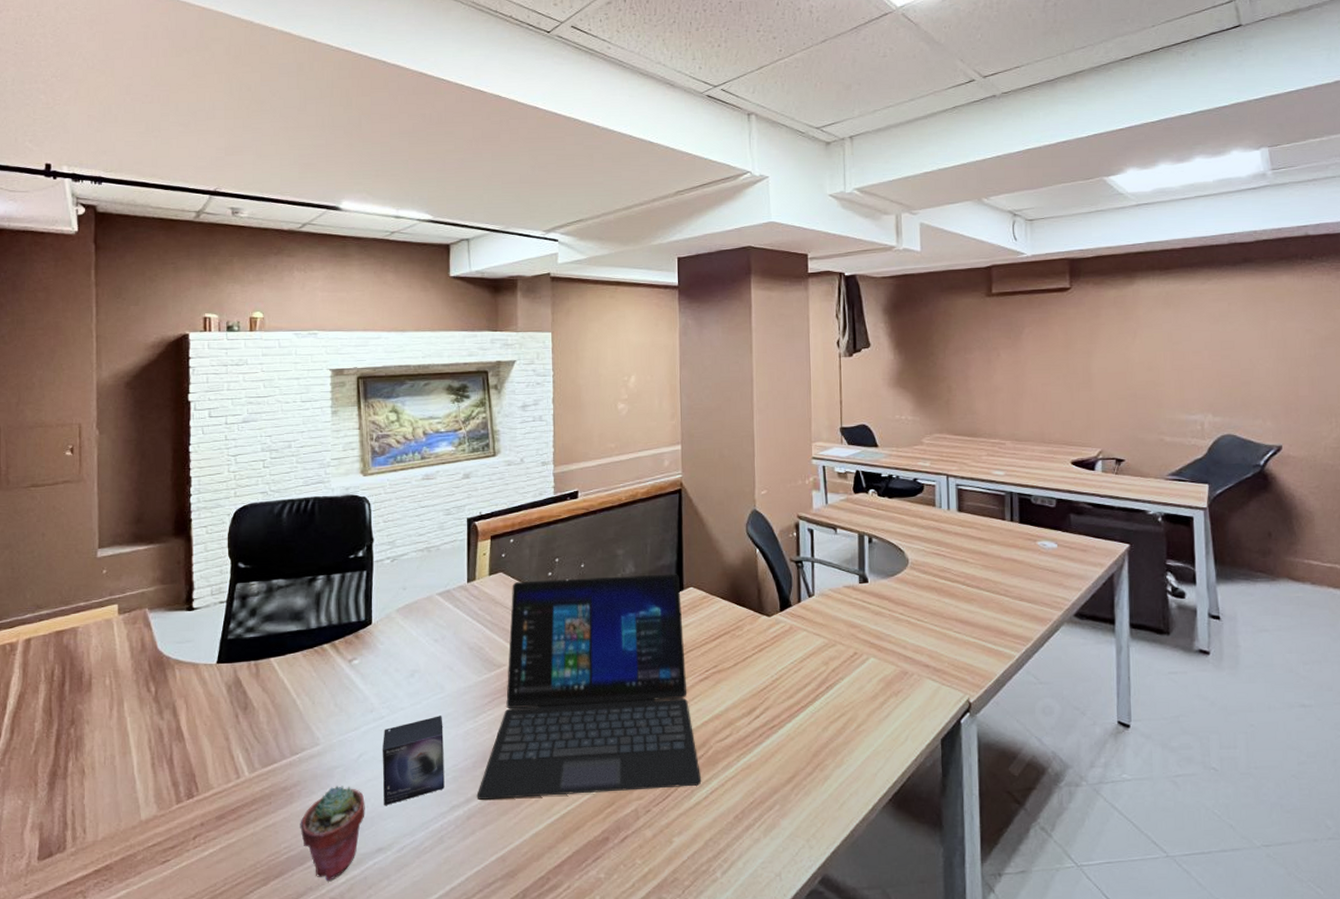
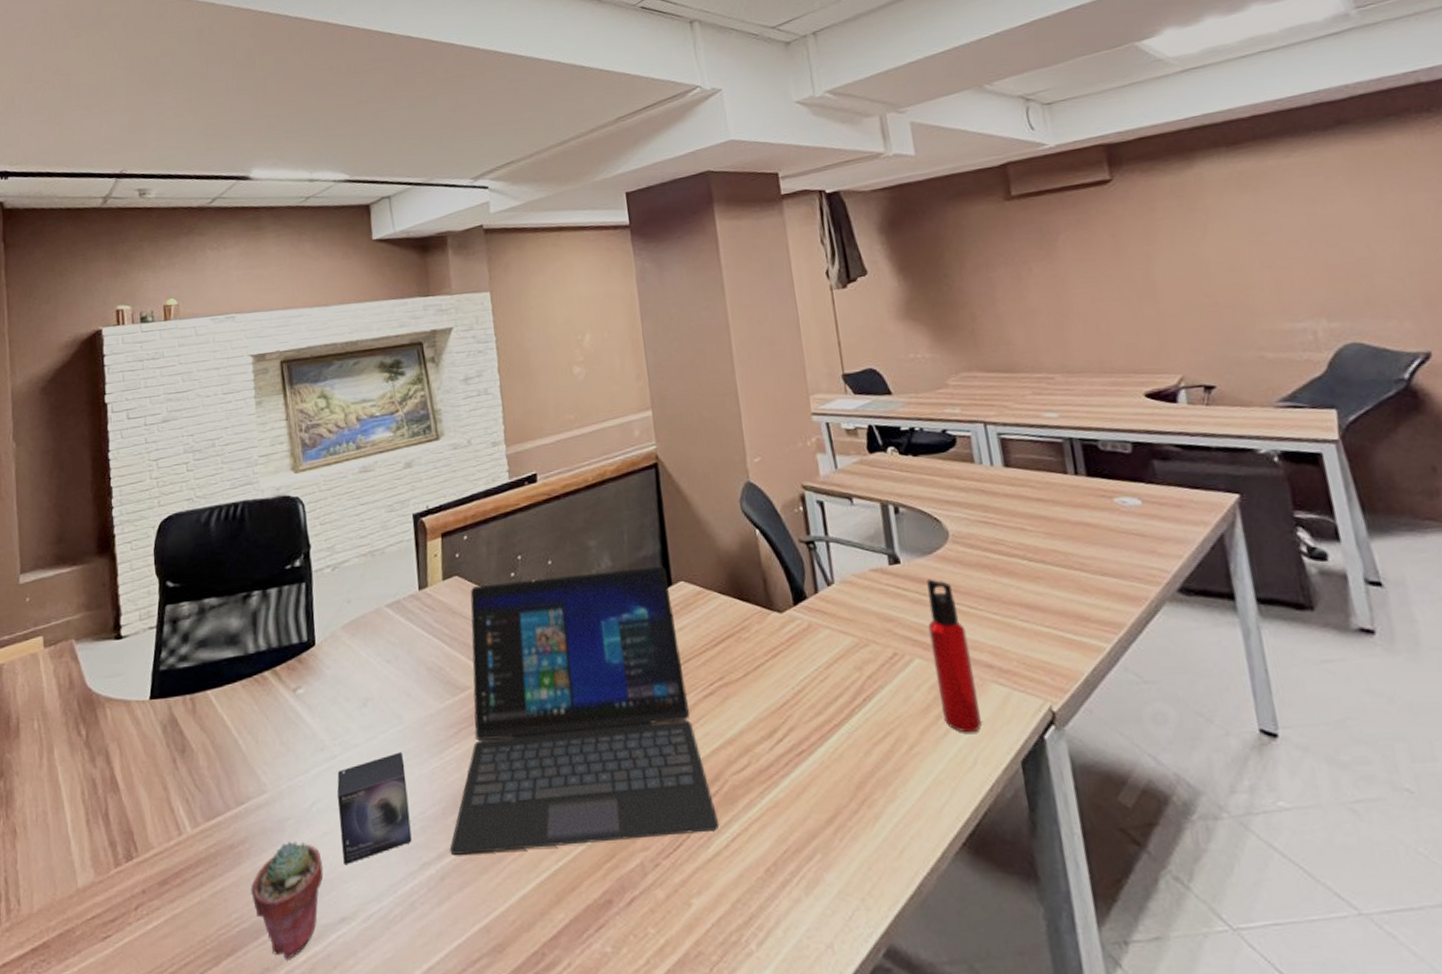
water bottle: none [883,596,915,716] -> present [927,579,982,733]

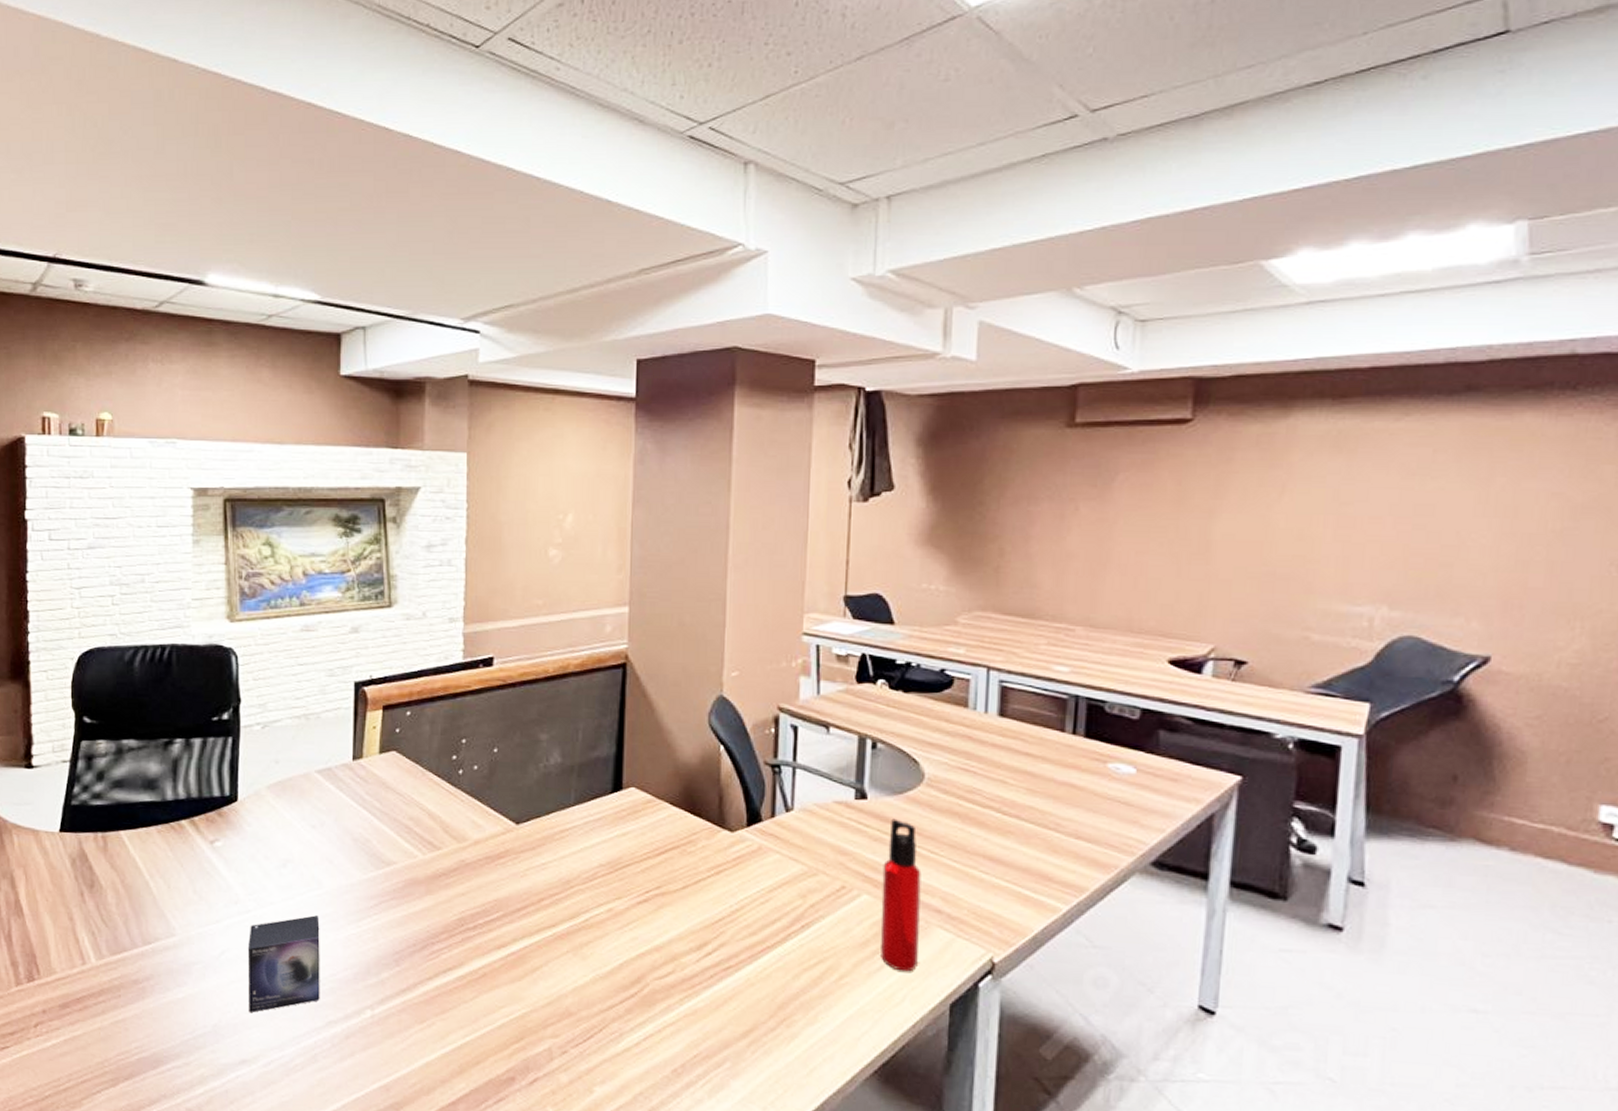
potted succulent: present [251,841,324,959] -> none [153,984,227,1090]
laptop: present [450,566,720,855] -> none [357,763,633,1029]

